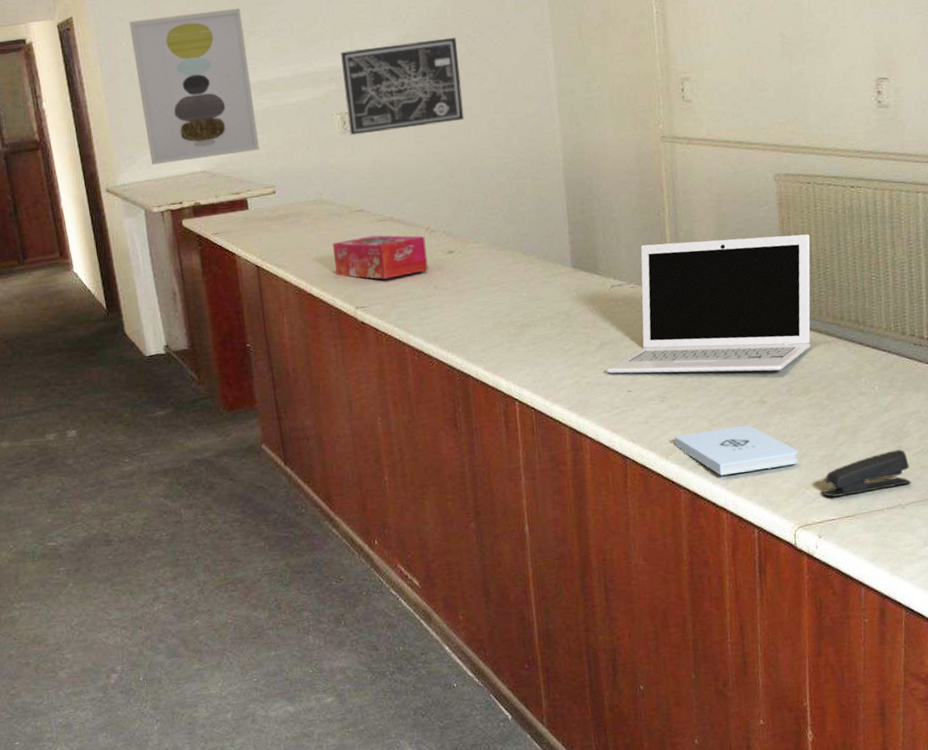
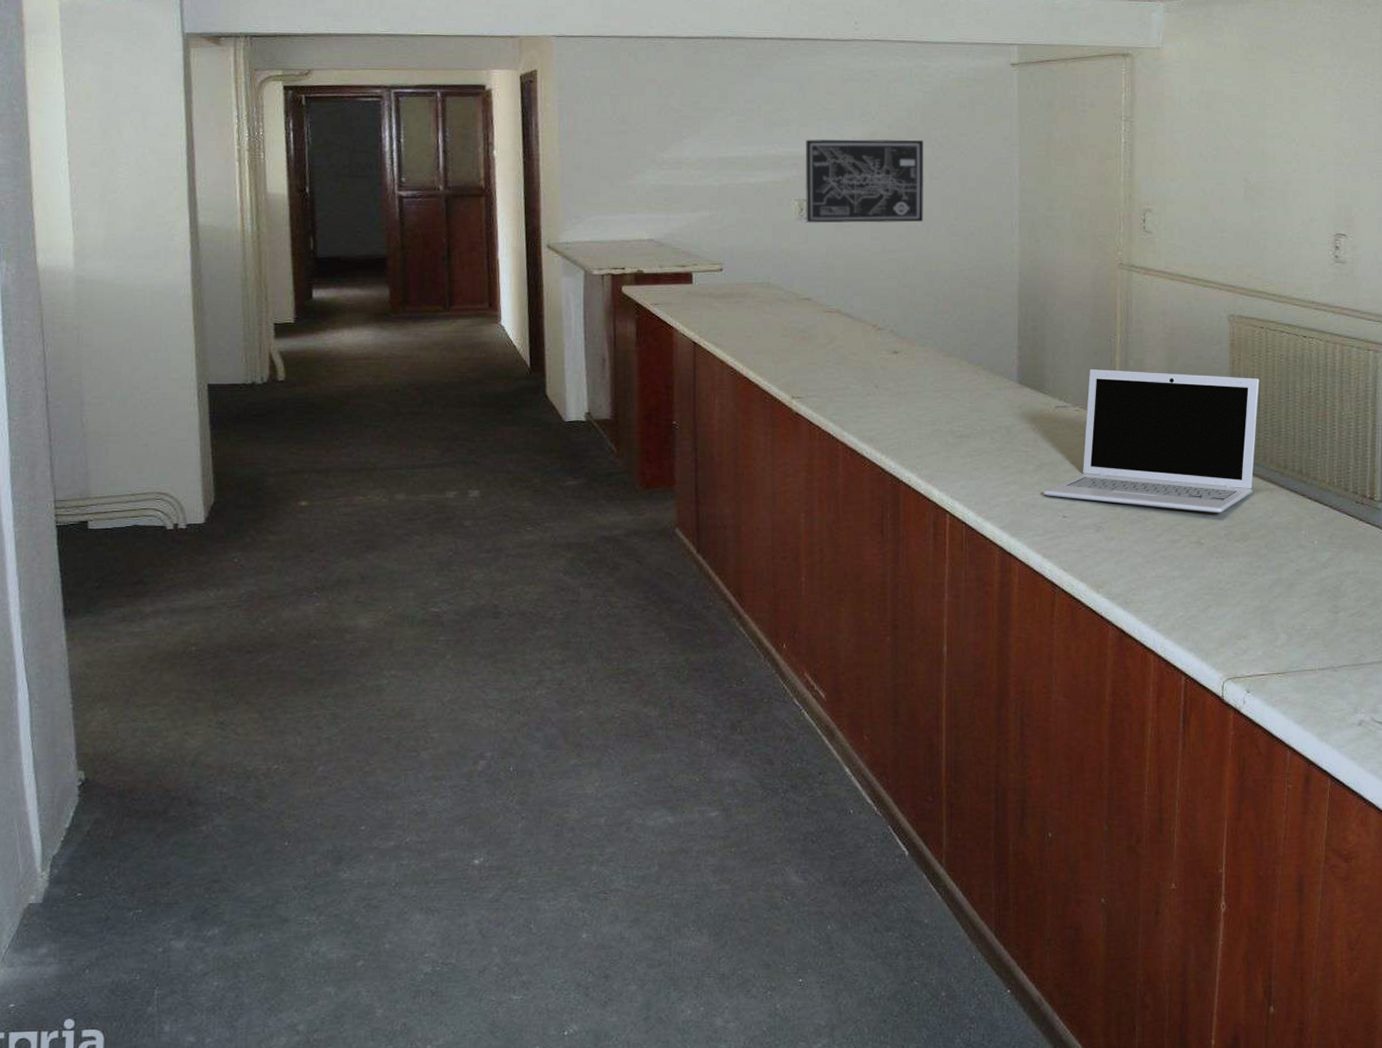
wall art: present [129,8,259,165] -> none [594,81,712,227]
tissue box: present [332,235,429,280] -> none [774,326,871,372]
notepad: present [674,425,799,476] -> none [1106,566,1233,616]
stapler: present [821,449,912,498] -> none [1253,609,1345,652]

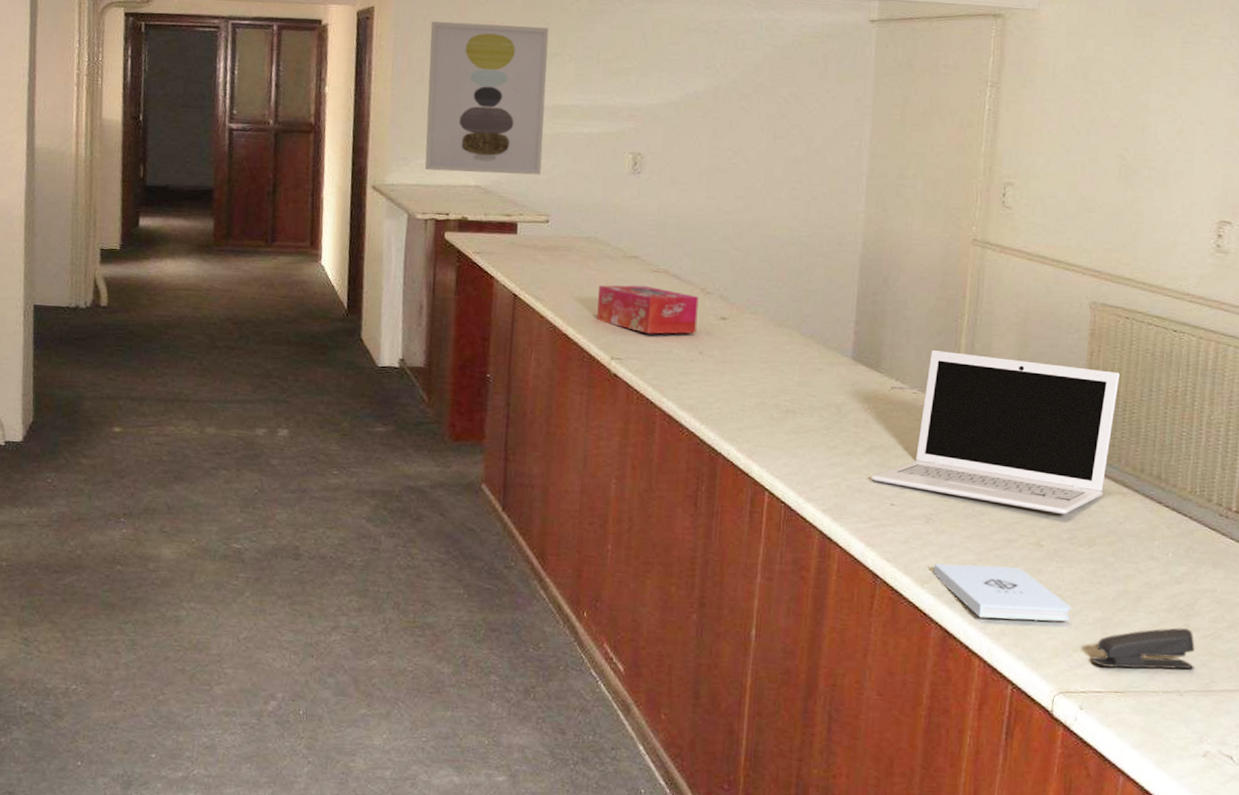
wall art: none [594,81,712,227] -> present [425,21,549,175]
tissue box: none [774,326,871,372] -> present [596,285,699,334]
wall art: present [805,138,924,224] -> none [639,90,769,183]
notepad: none [1106,566,1233,616] -> present [933,563,1072,622]
stapler: none [1253,609,1345,652] -> present [1090,628,1195,670]

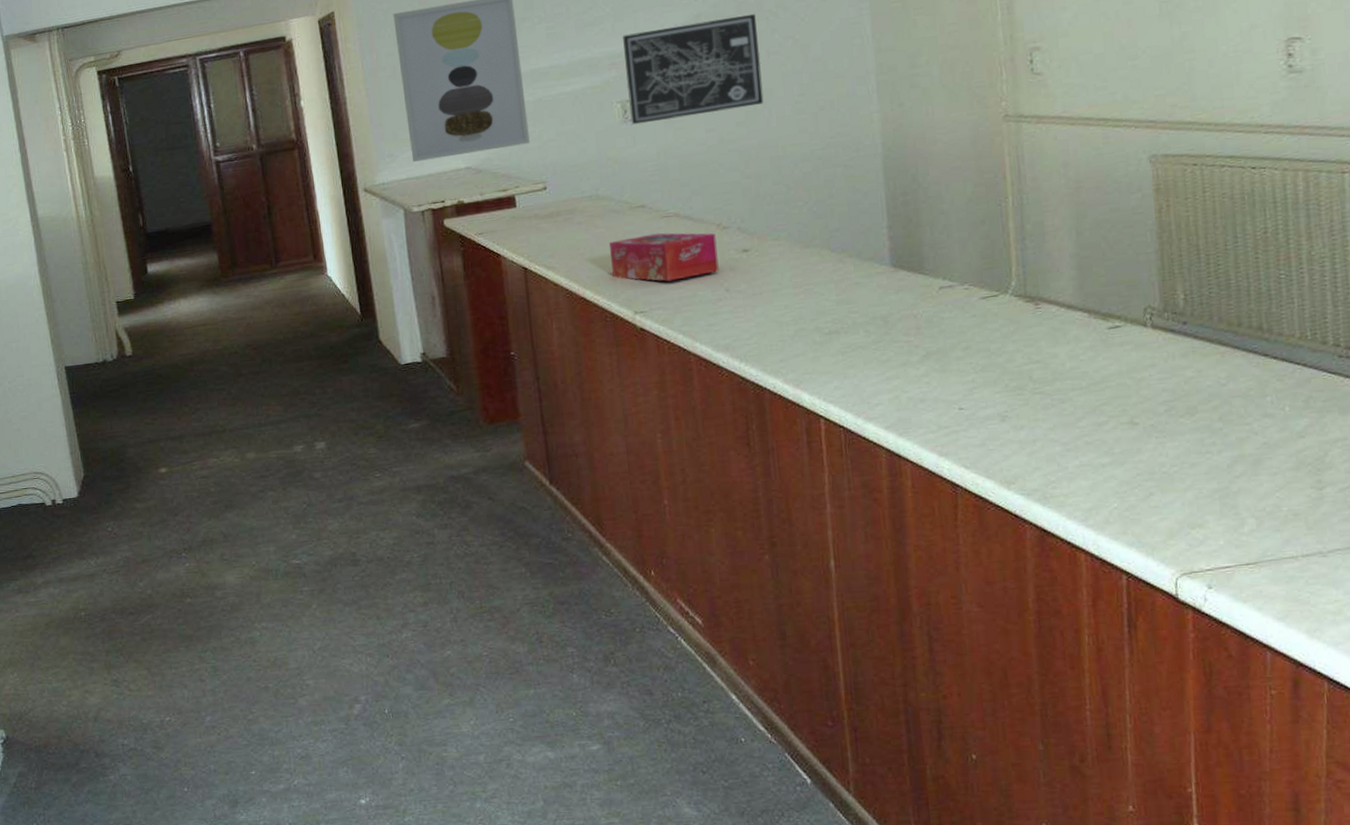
wall art: none [639,90,769,183] -> present [623,13,764,125]
laptop: present [870,350,1120,515] -> none [932,225,1198,389]
notepad: present [933,563,1072,622] -> none [1017,451,1181,510]
stapler: present [1090,628,1195,670] -> none [1212,484,1336,541]

